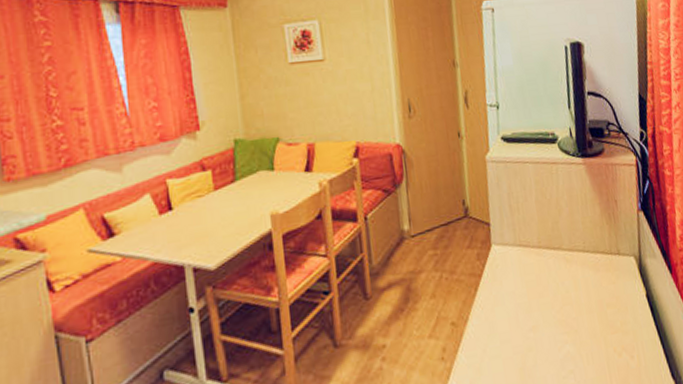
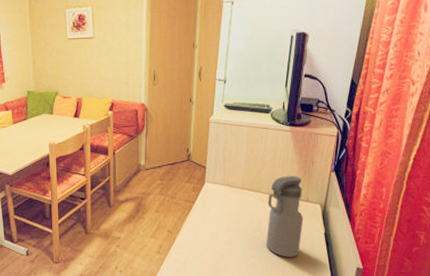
water bottle: none [571,222,622,338] -> present [266,176,304,258]

